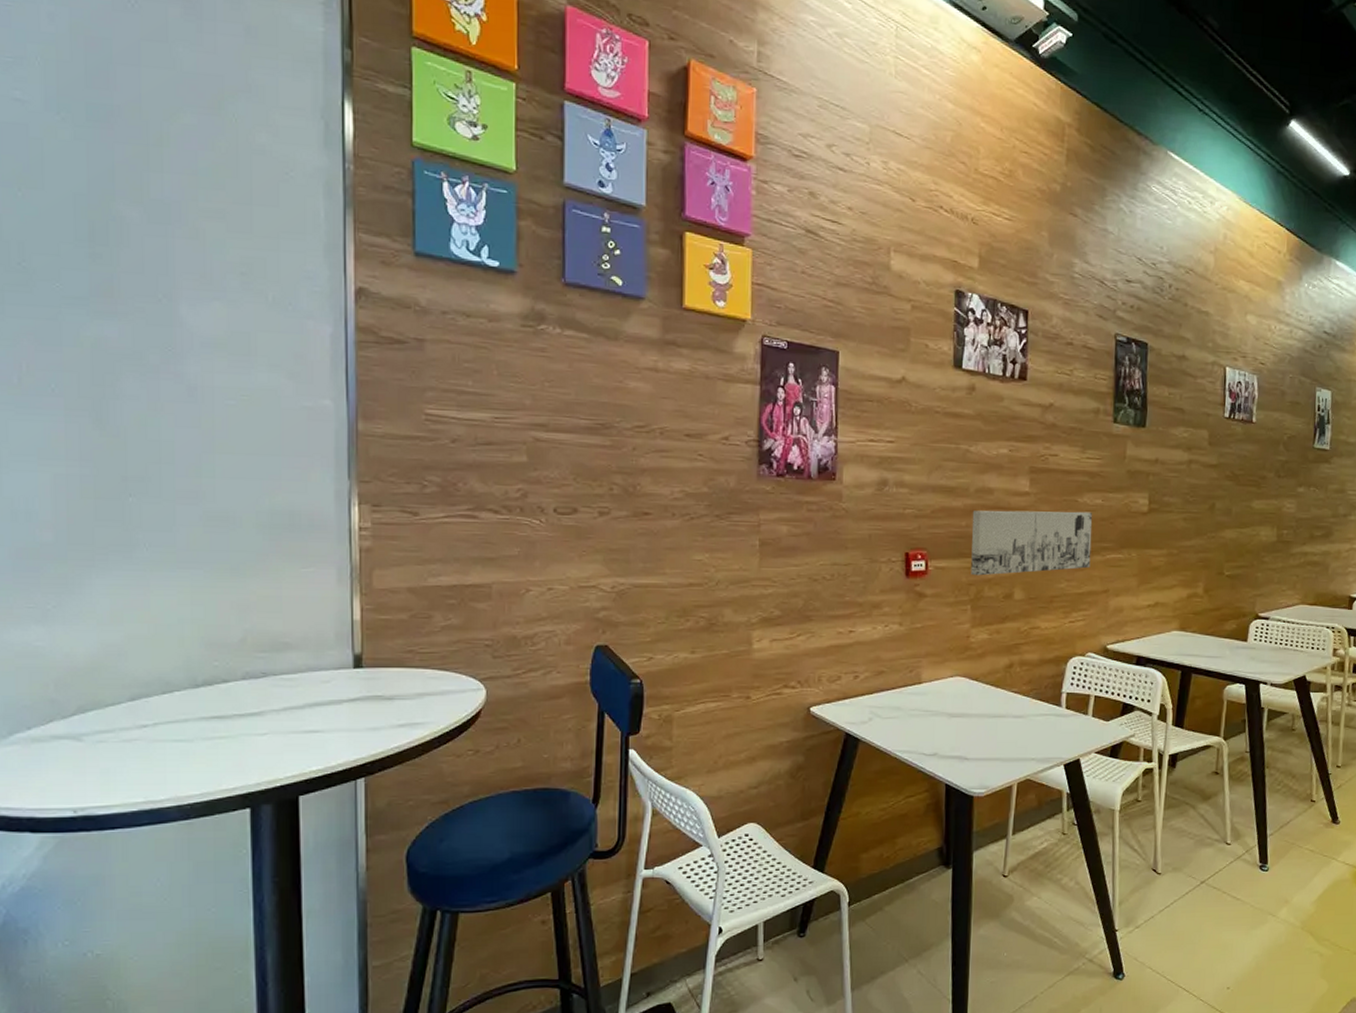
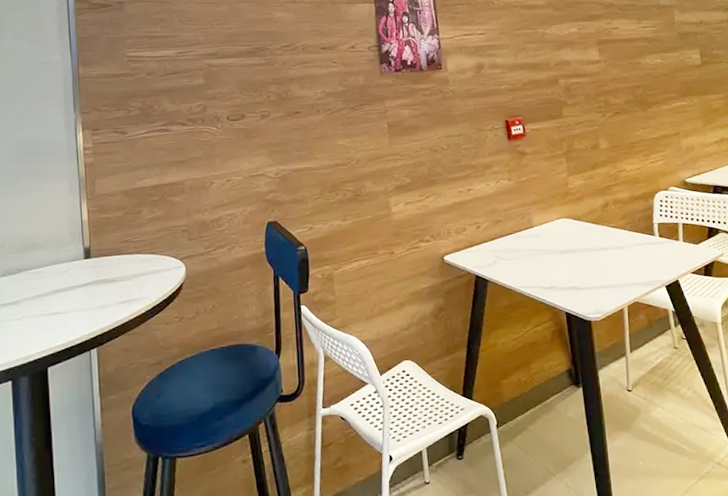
wall art: present [971,510,1093,576] -> none [555,70,660,133]

